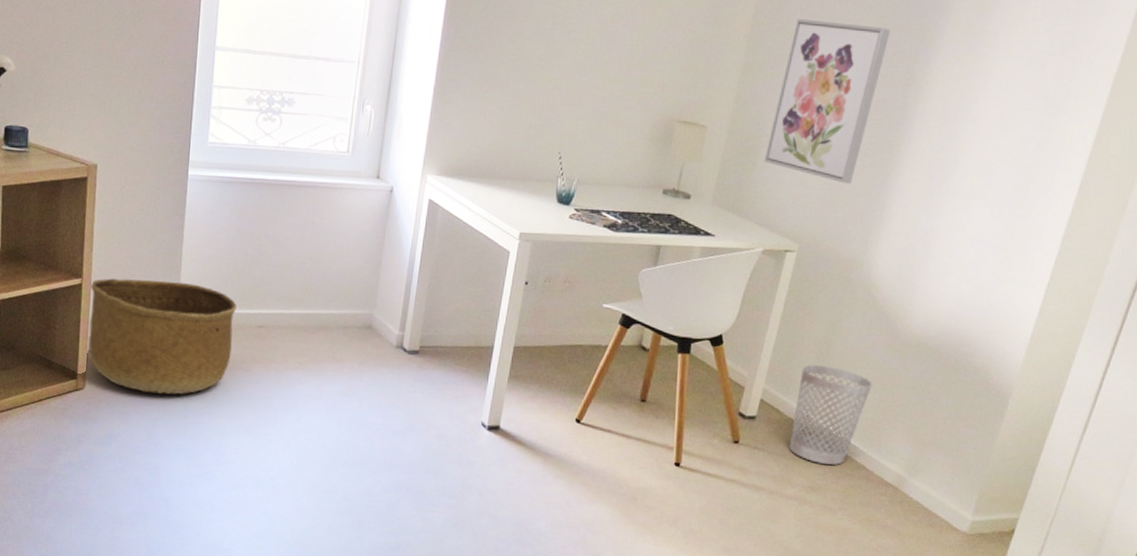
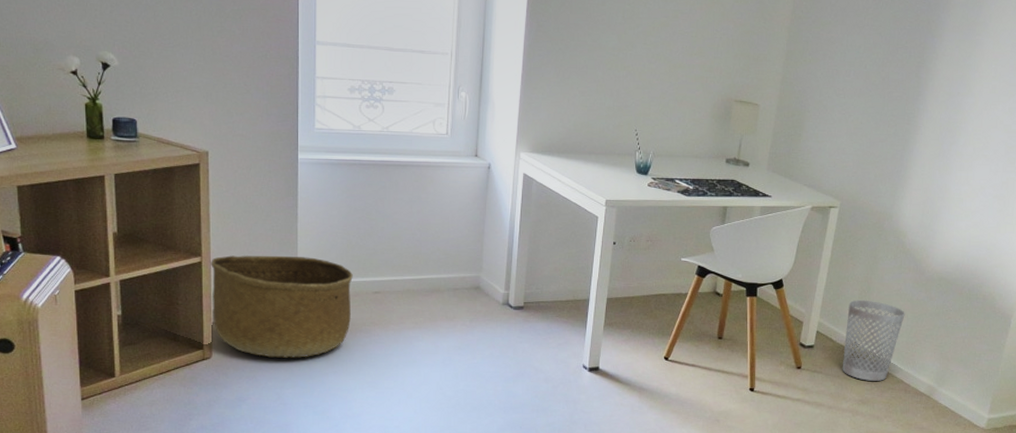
wall art: present [763,18,891,184] -> none [807,13,903,150]

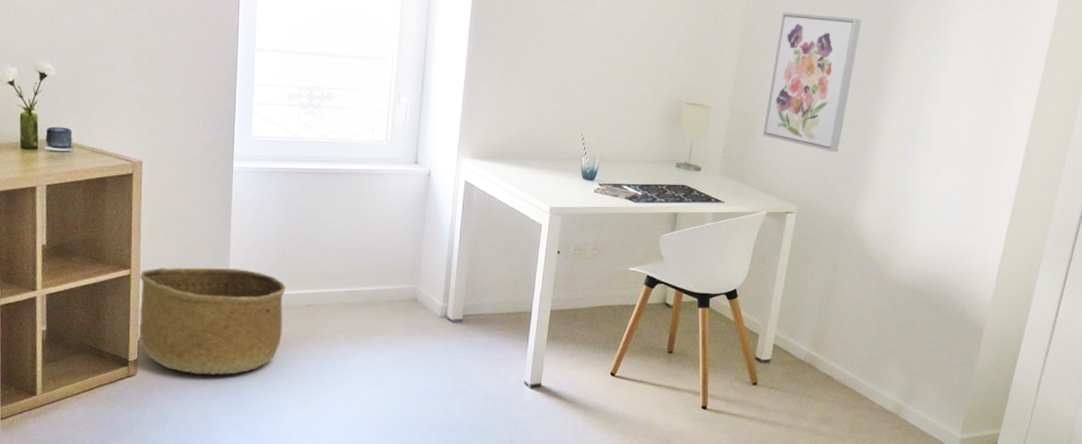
wall art: none [807,13,903,150] -> present [762,12,862,152]
wastebasket: present [842,299,905,381] -> none [801,310,868,398]

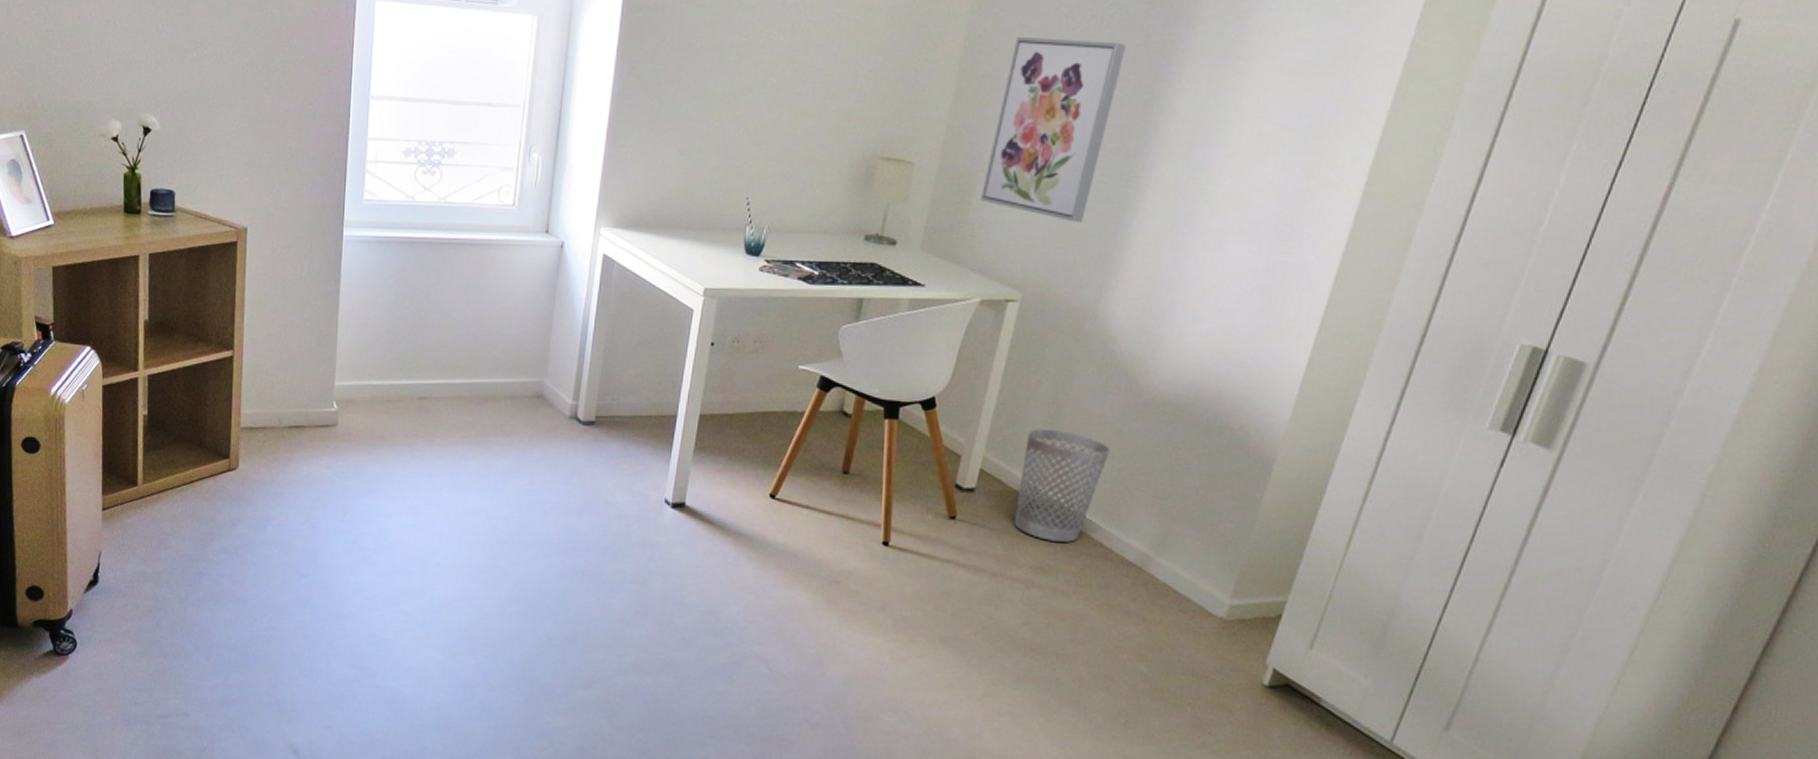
basket: present [139,267,286,375] -> none [241,349,397,474]
wastebasket: none [801,310,868,398] -> present [1014,428,1110,543]

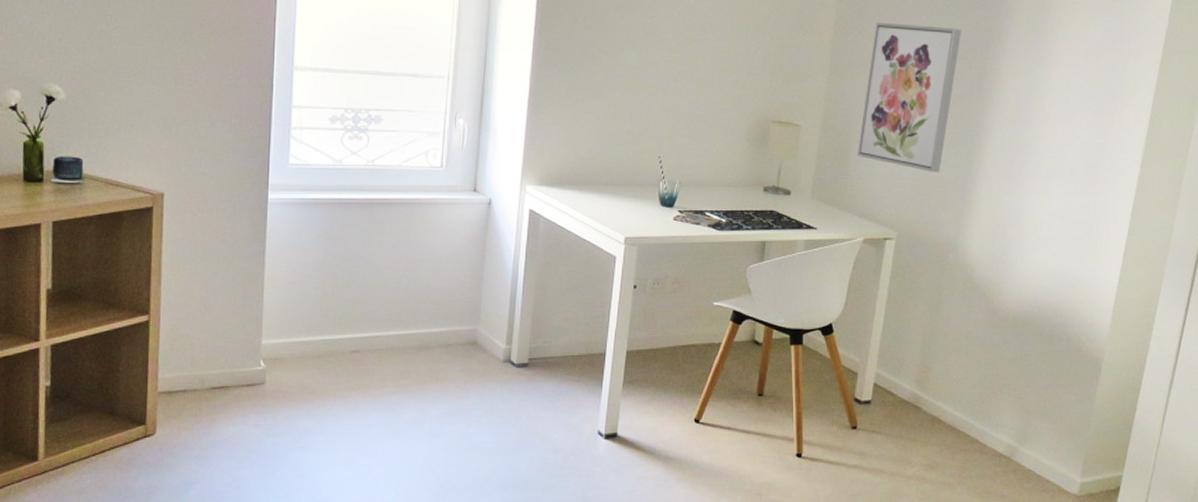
wastebasket: present [1014,428,1110,543] -> none [905,345,977,441]

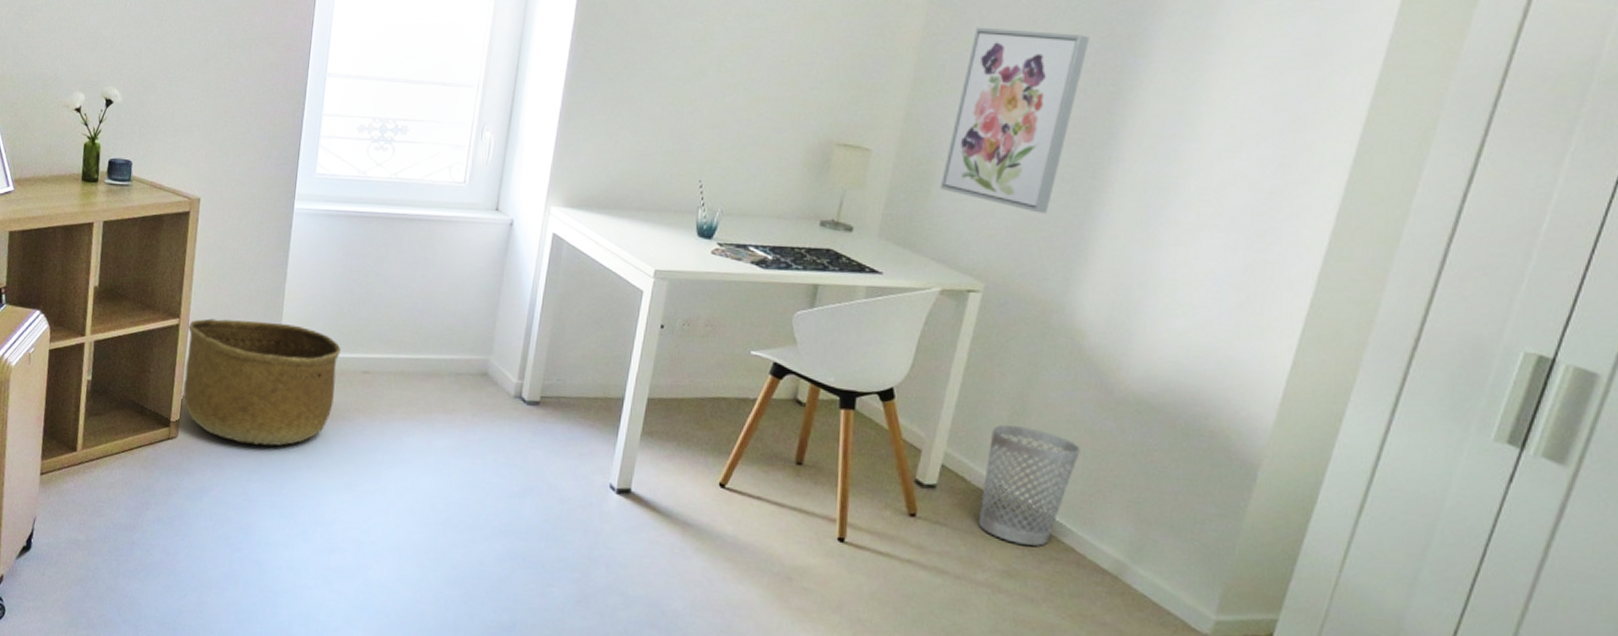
basket: none [159,311,327,432] -> present [184,318,341,446]
wastebasket: none [905,345,977,441] -> present [978,424,1081,546]

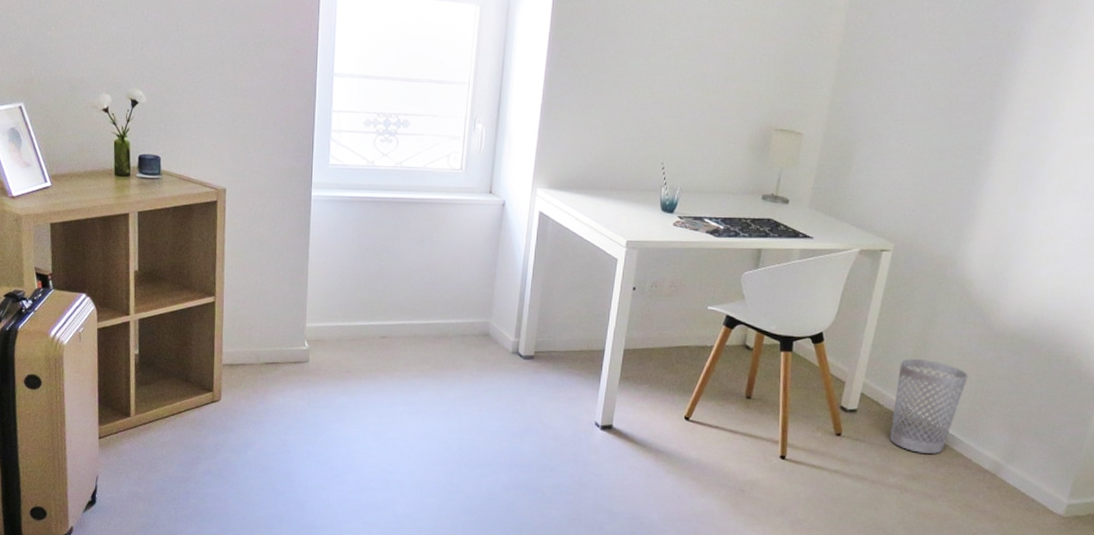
basket: present [184,318,341,446] -> none [223,295,361,404]
wall art: present [939,27,1089,214] -> none [858,27,978,184]

